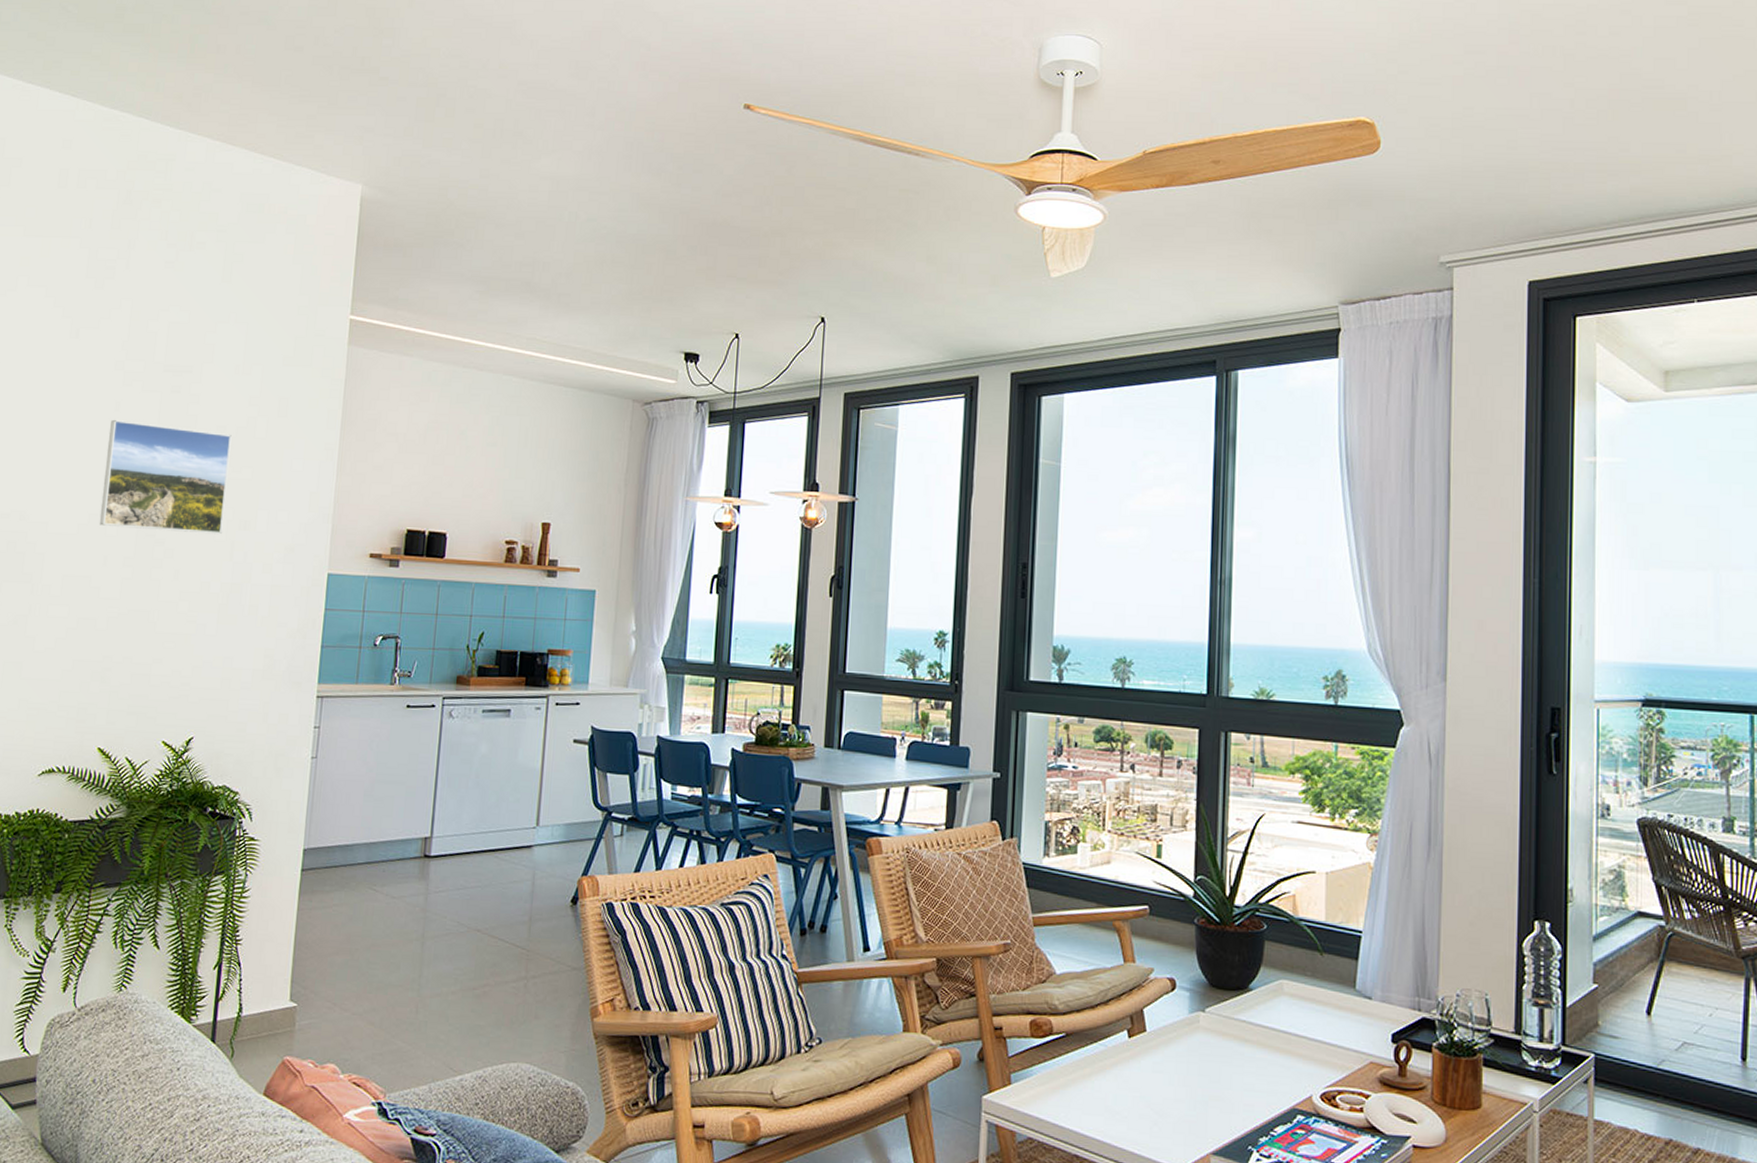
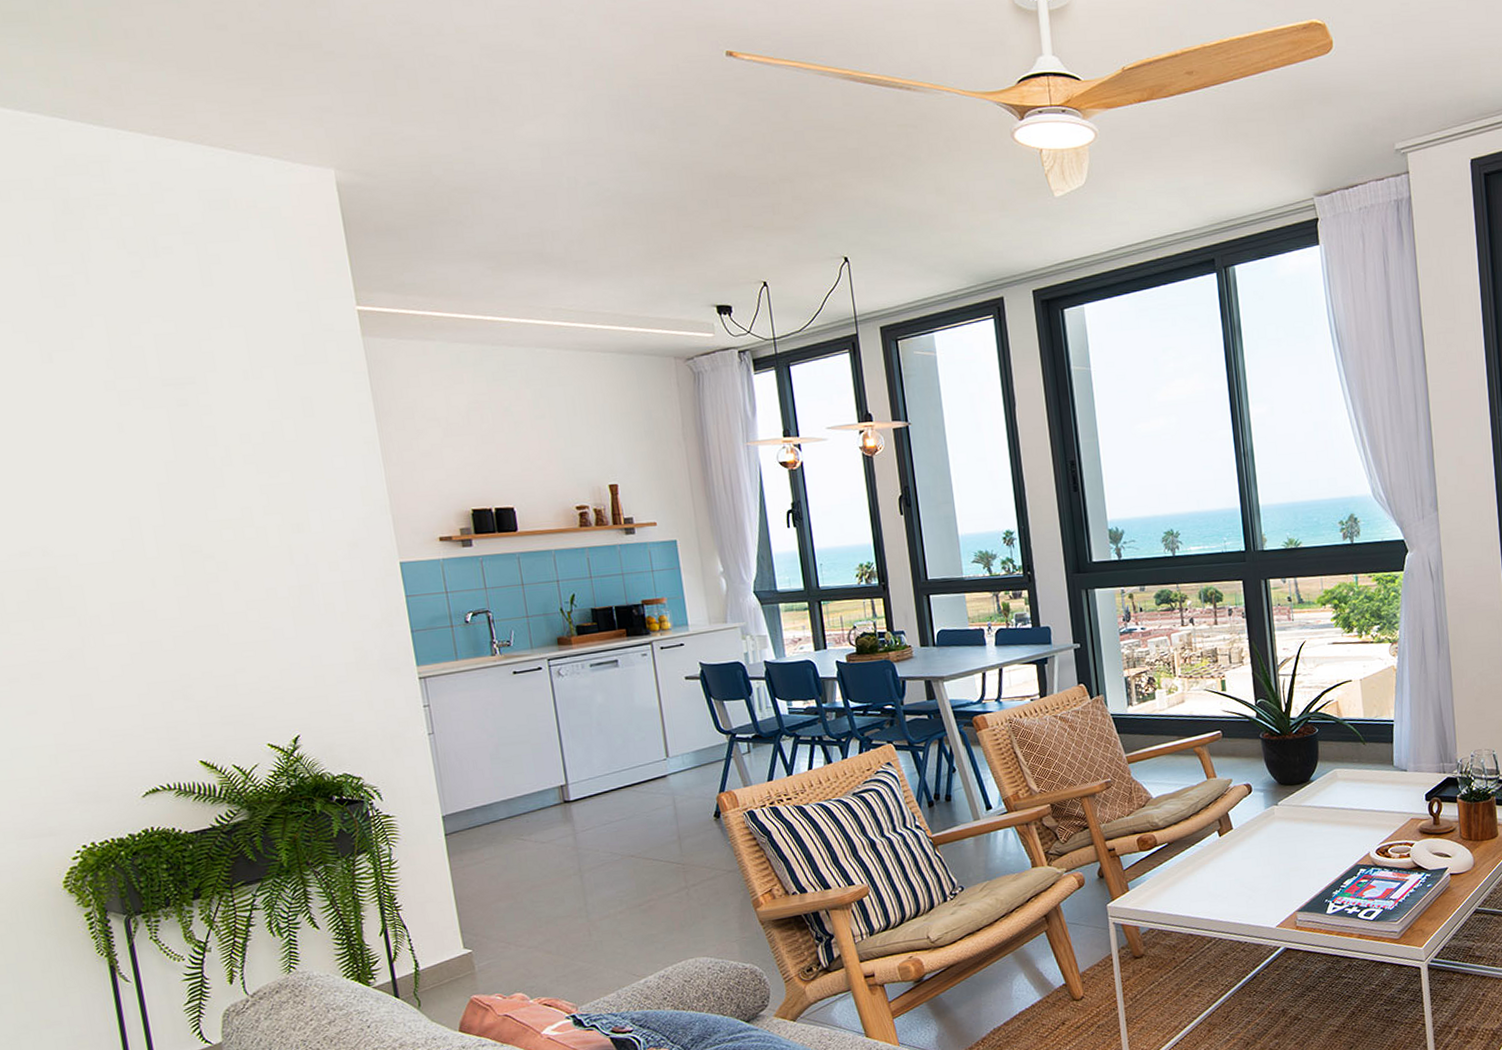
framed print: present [99,420,232,535] -> none [117,440,275,549]

